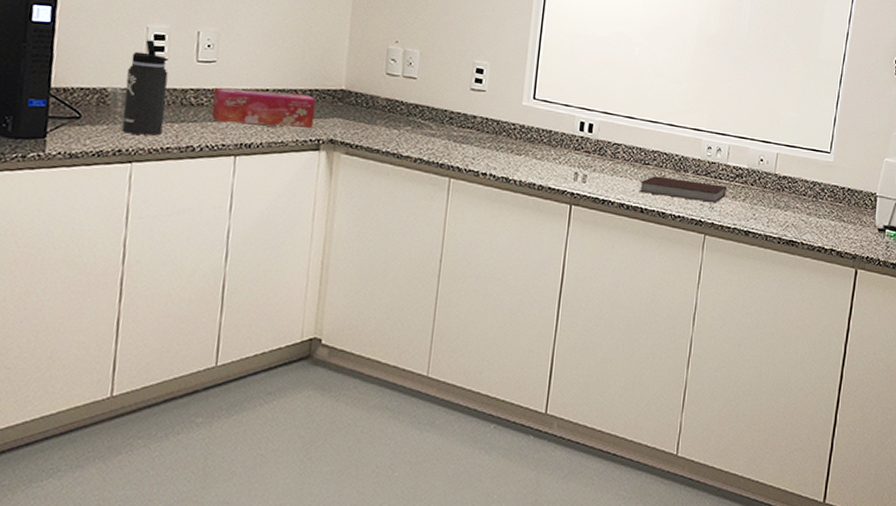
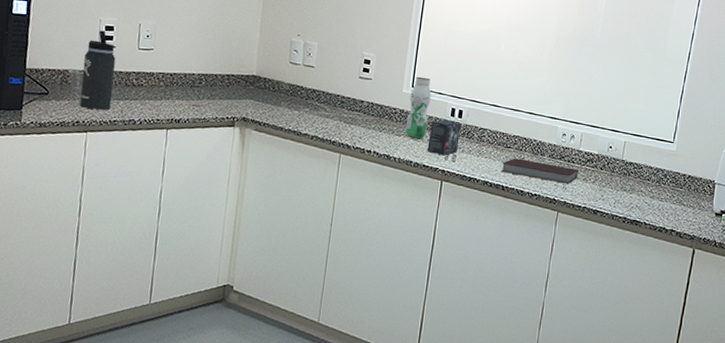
tissue box: present [211,87,316,128] -> none [149,70,232,107]
beverage bottle: none [527,86,556,157] -> present [405,76,431,139]
small box: none [552,135,592,176] -> present [427,120,461,156]

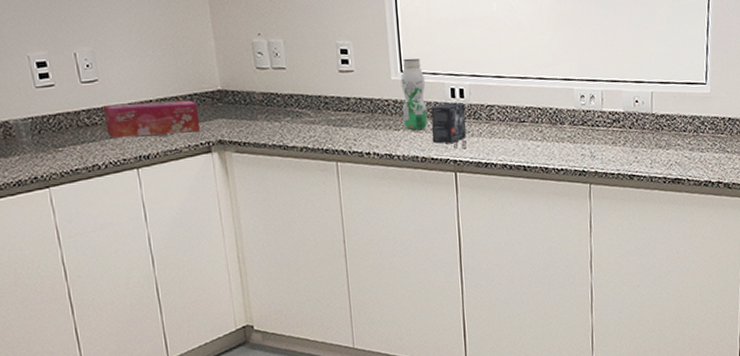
thermos bottle: present [79,30,116,110] -> none [22,68,68,161]
tissue box: none [149,70,232,107] -> present [102,100,201,138]
notebook: present [501,158,578,184] -> none [518,132,605,152]

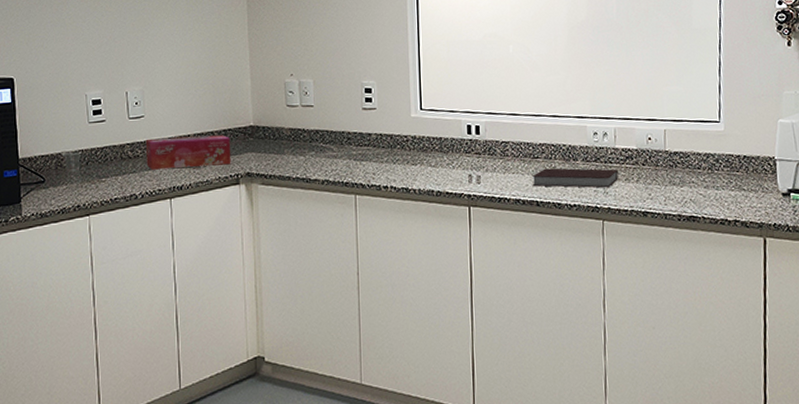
beverage bottle: present [400,58,428,130] -> none [420,96,444,165]
small box: present [431,103,467,144] -> none [447,139,481,179]
notebook: none [518,132,605,152] -> present [532,168,618,188]

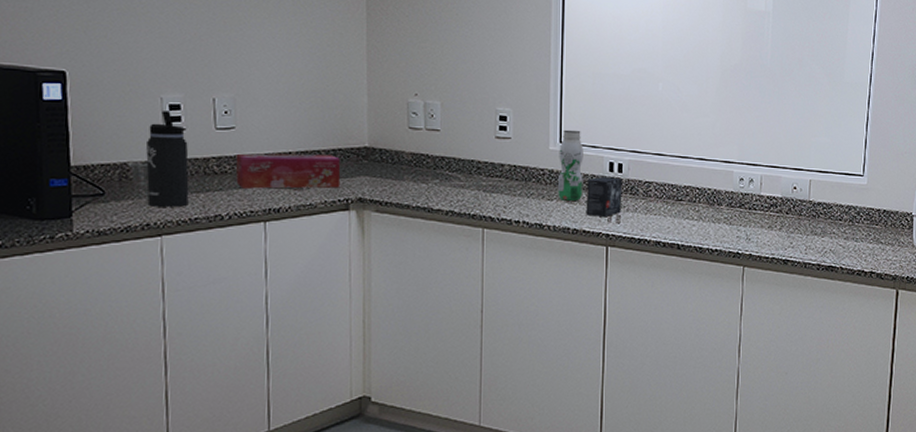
thermos bottle: none [76,105,110,190] -> present [146,111,189,207]
beverage bottle: none [420,96,444,165] -> present [558,129,583,201]
small box: none [447,139,481,179] -> present [586,177,622,218]
notebook: present [532,168,618,188] -> none [674,211,762,235]

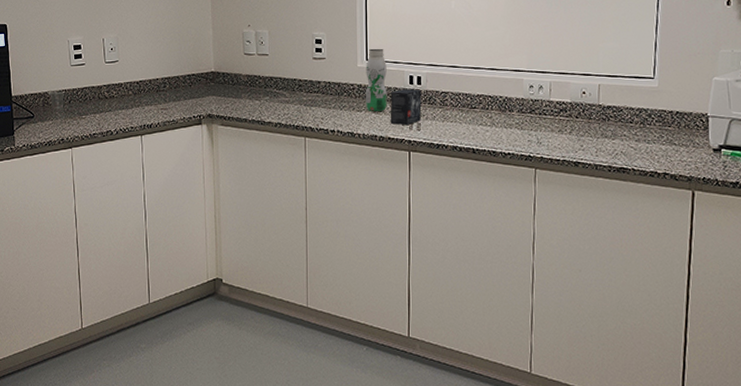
thermos bottle: present [146,111,189,207] -> none [60,50,89,126]
tissue box: present [235,153,341,189] -> none [119,79,195,109]

